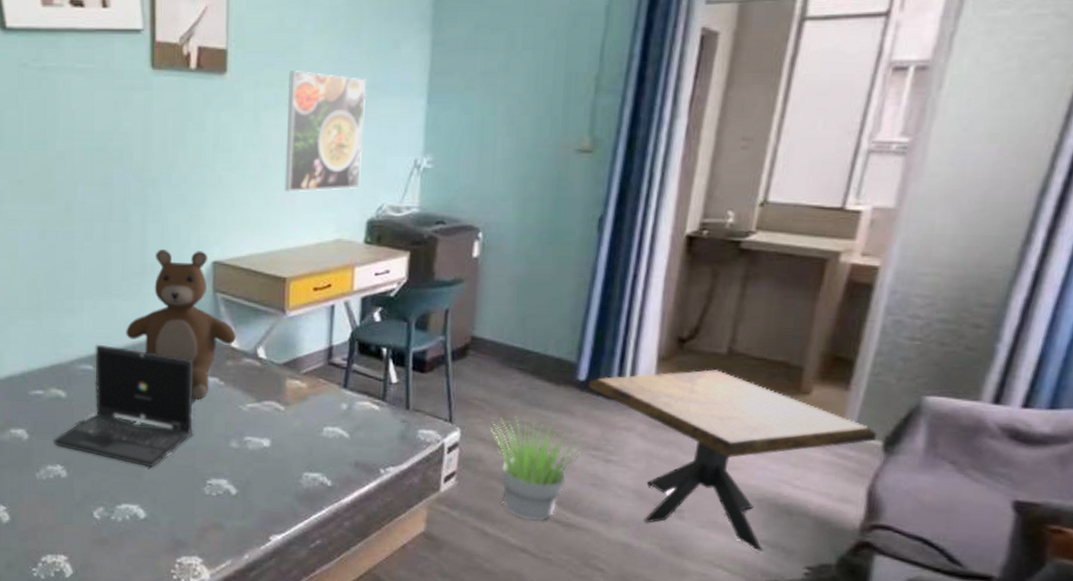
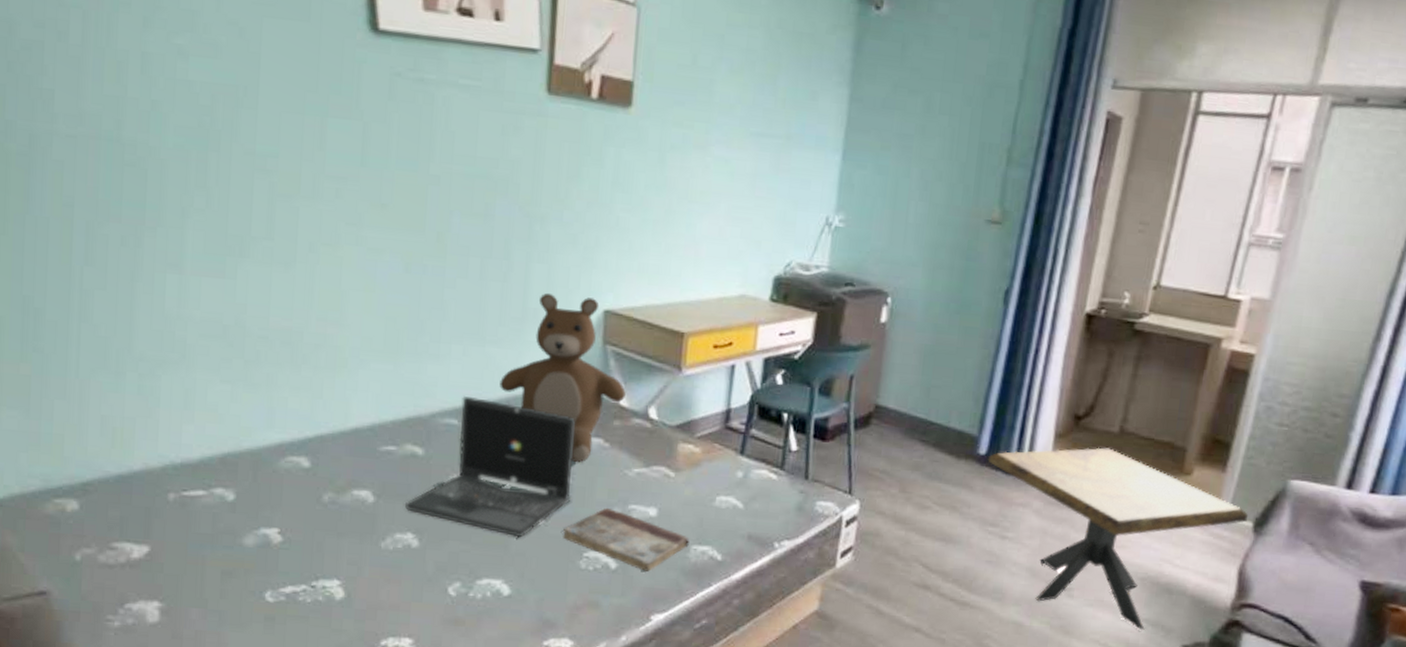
book: none [188,439,301,497] -> present [563,507,690,572]
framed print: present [284,71,367,193] -> none [687,111,780,243]
potted plant: present [490,415,592,521] -> none [890,488,989,600]

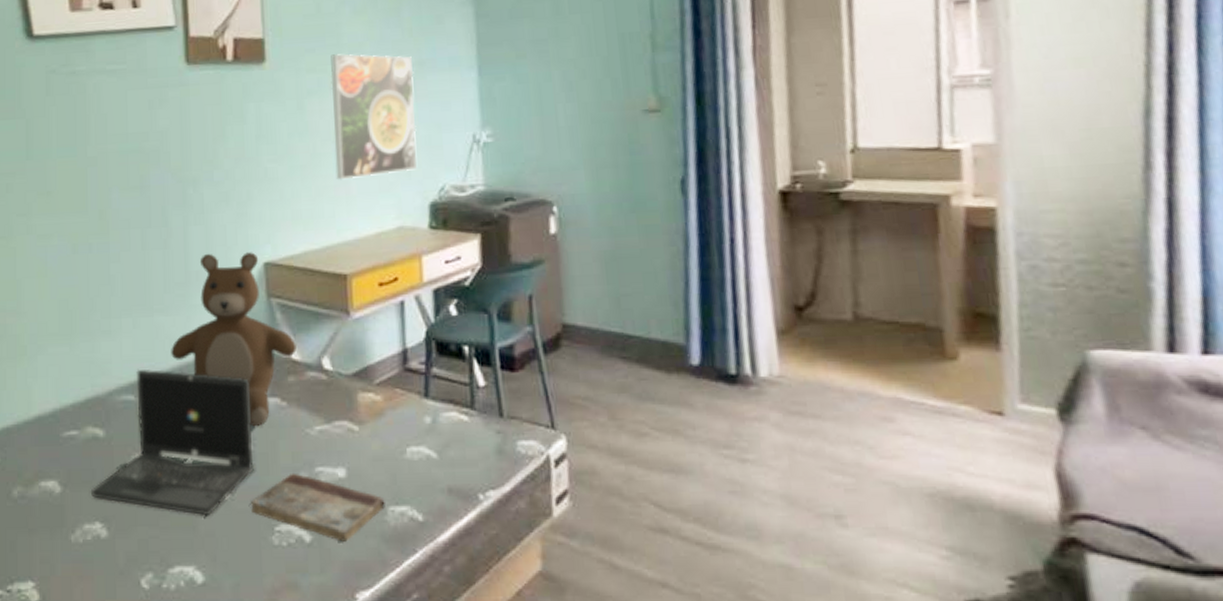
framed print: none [687,111,780,243] -> present [330,54,417,180]
side table: present [987,447,1249,631] -> none [703,339,1049,563]

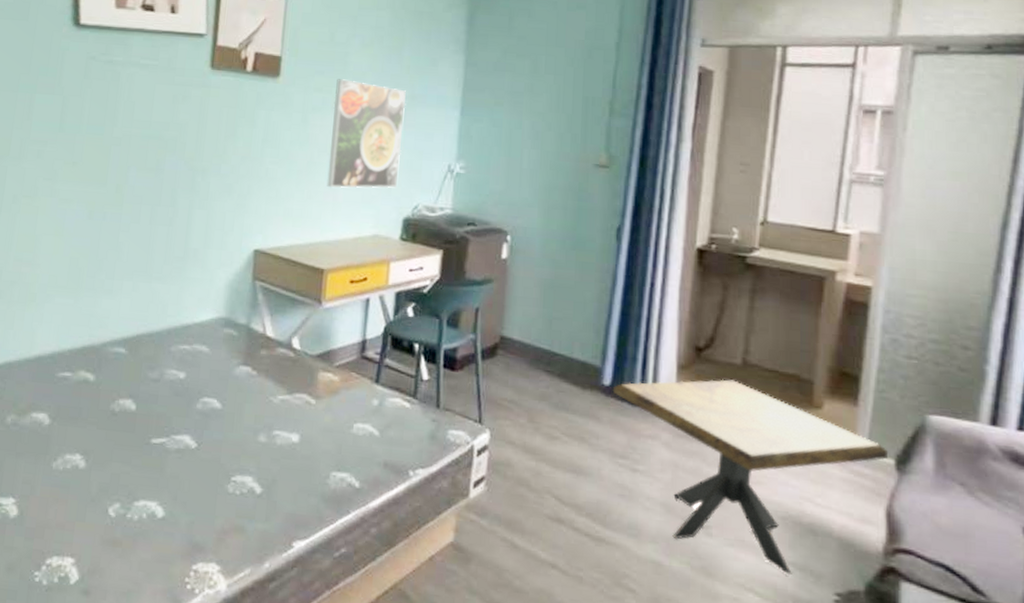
laptop: present [91,369,254,515] -> none [76,326,227,460]
bear: present [171,252,296,427] -> none [162,234,272,390]
book: present [251,473,385,542] -> none [213,433,329,497]
side table: none [703,339,1049,563] -> present [612,379,889,576]

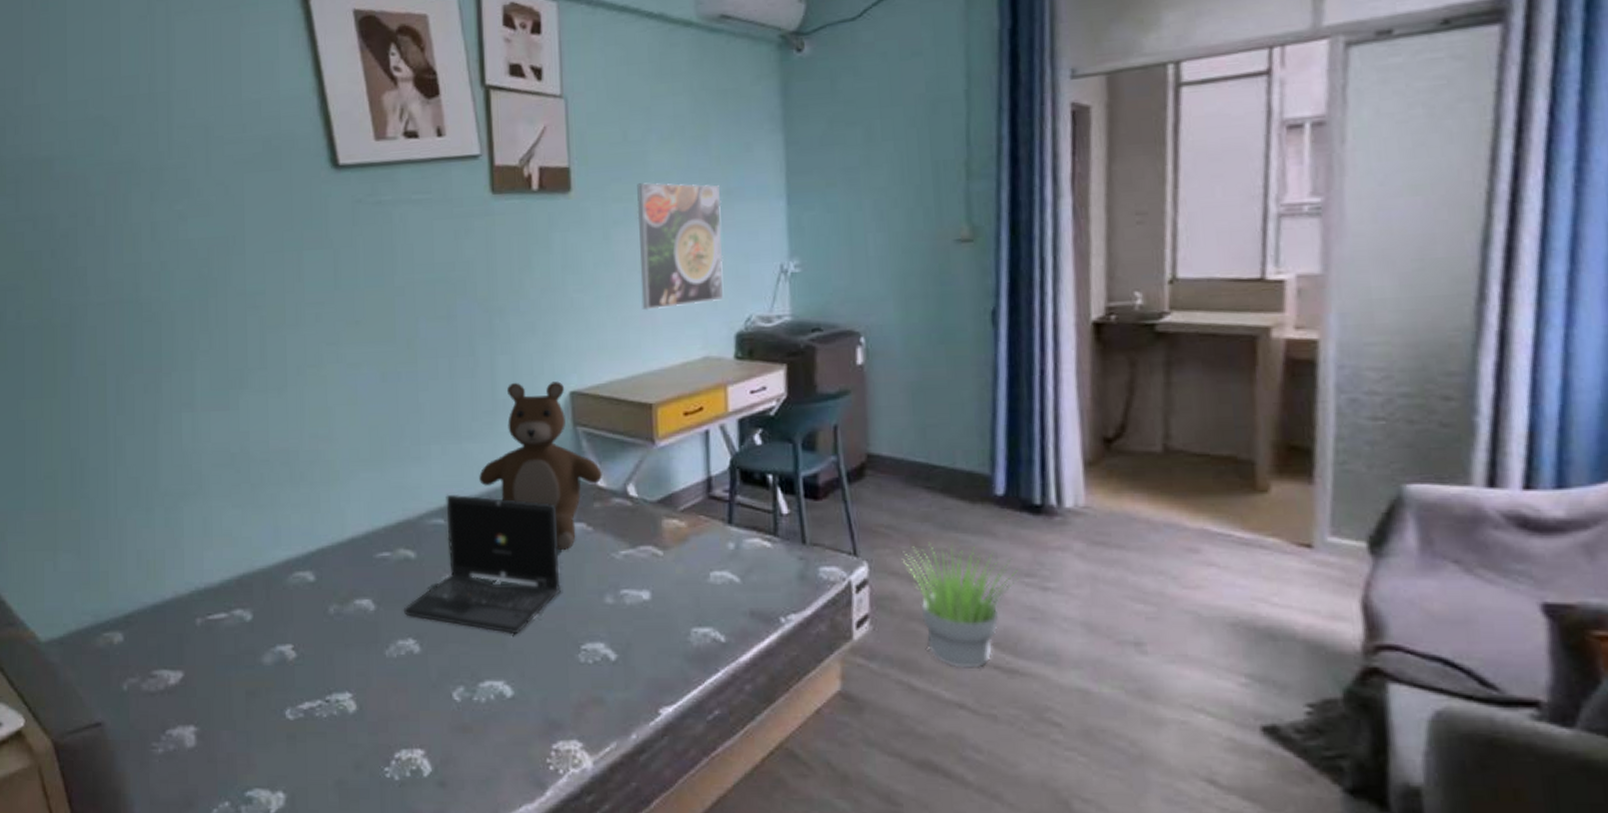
laptop: none [76,326,227,460] -> present [404,494,560,633]
bear: none [162,234,272,390] -> present [479,381,602,551]
potted plant: none [519,418,618,534] -> present [902,542,1022,668]
side table: present [612,379,889,576] -> none [1008,471,1359,690]

